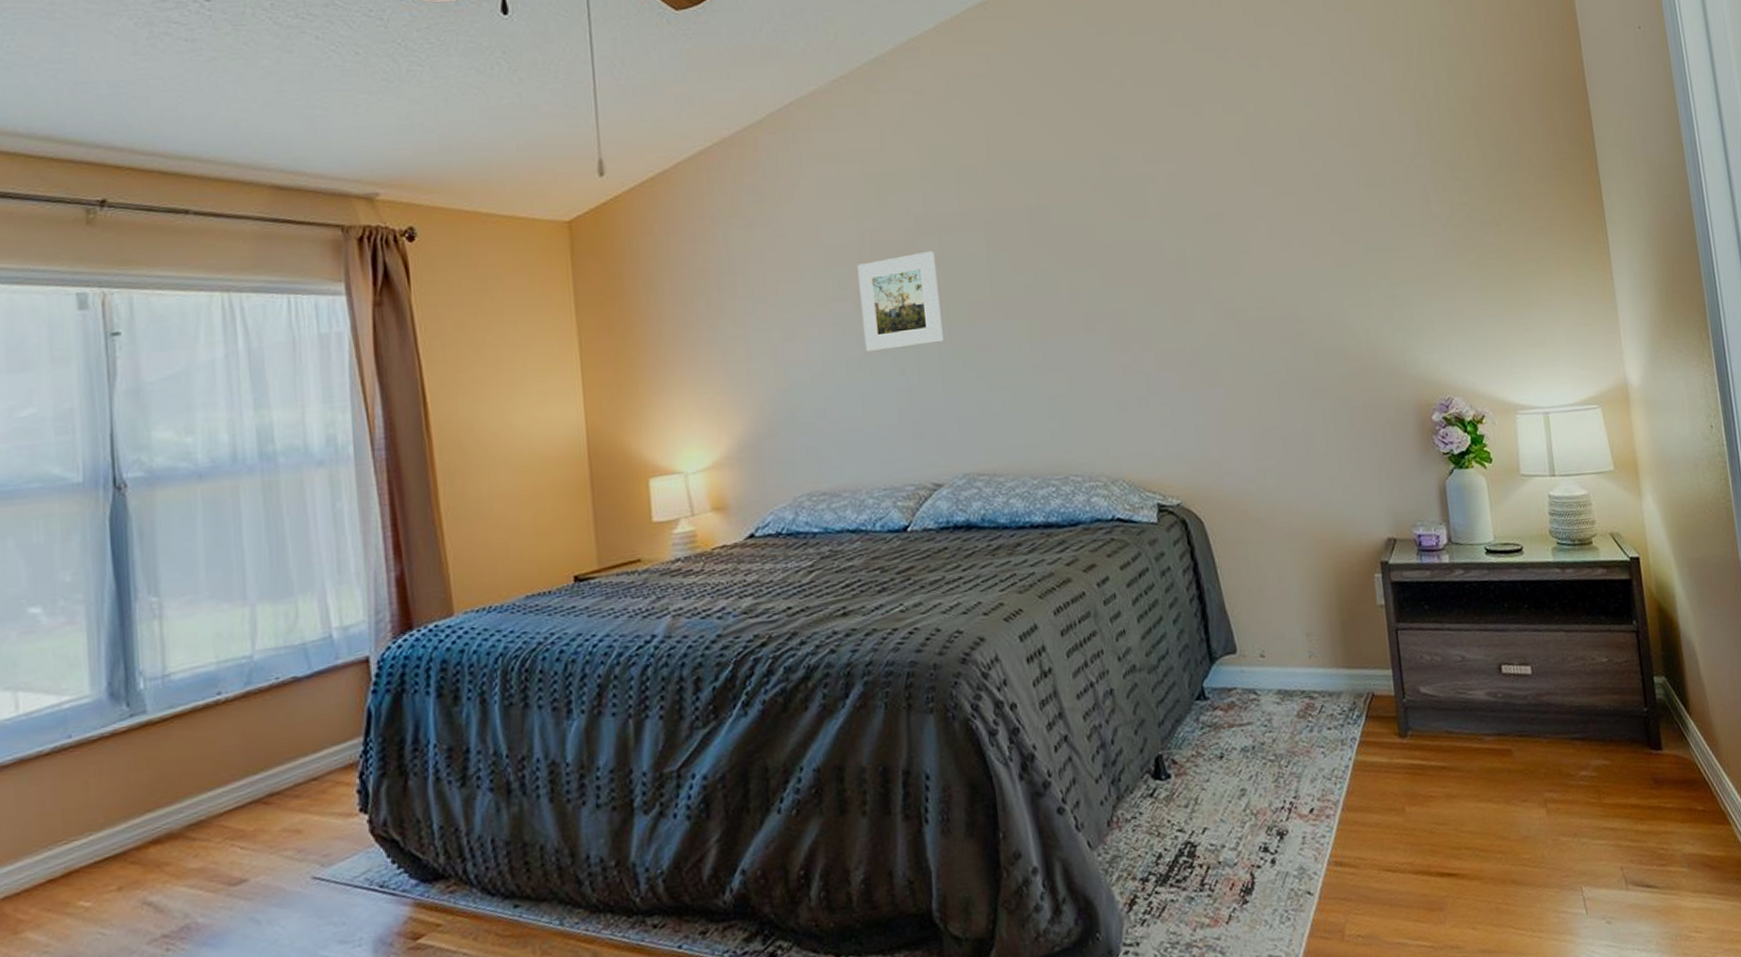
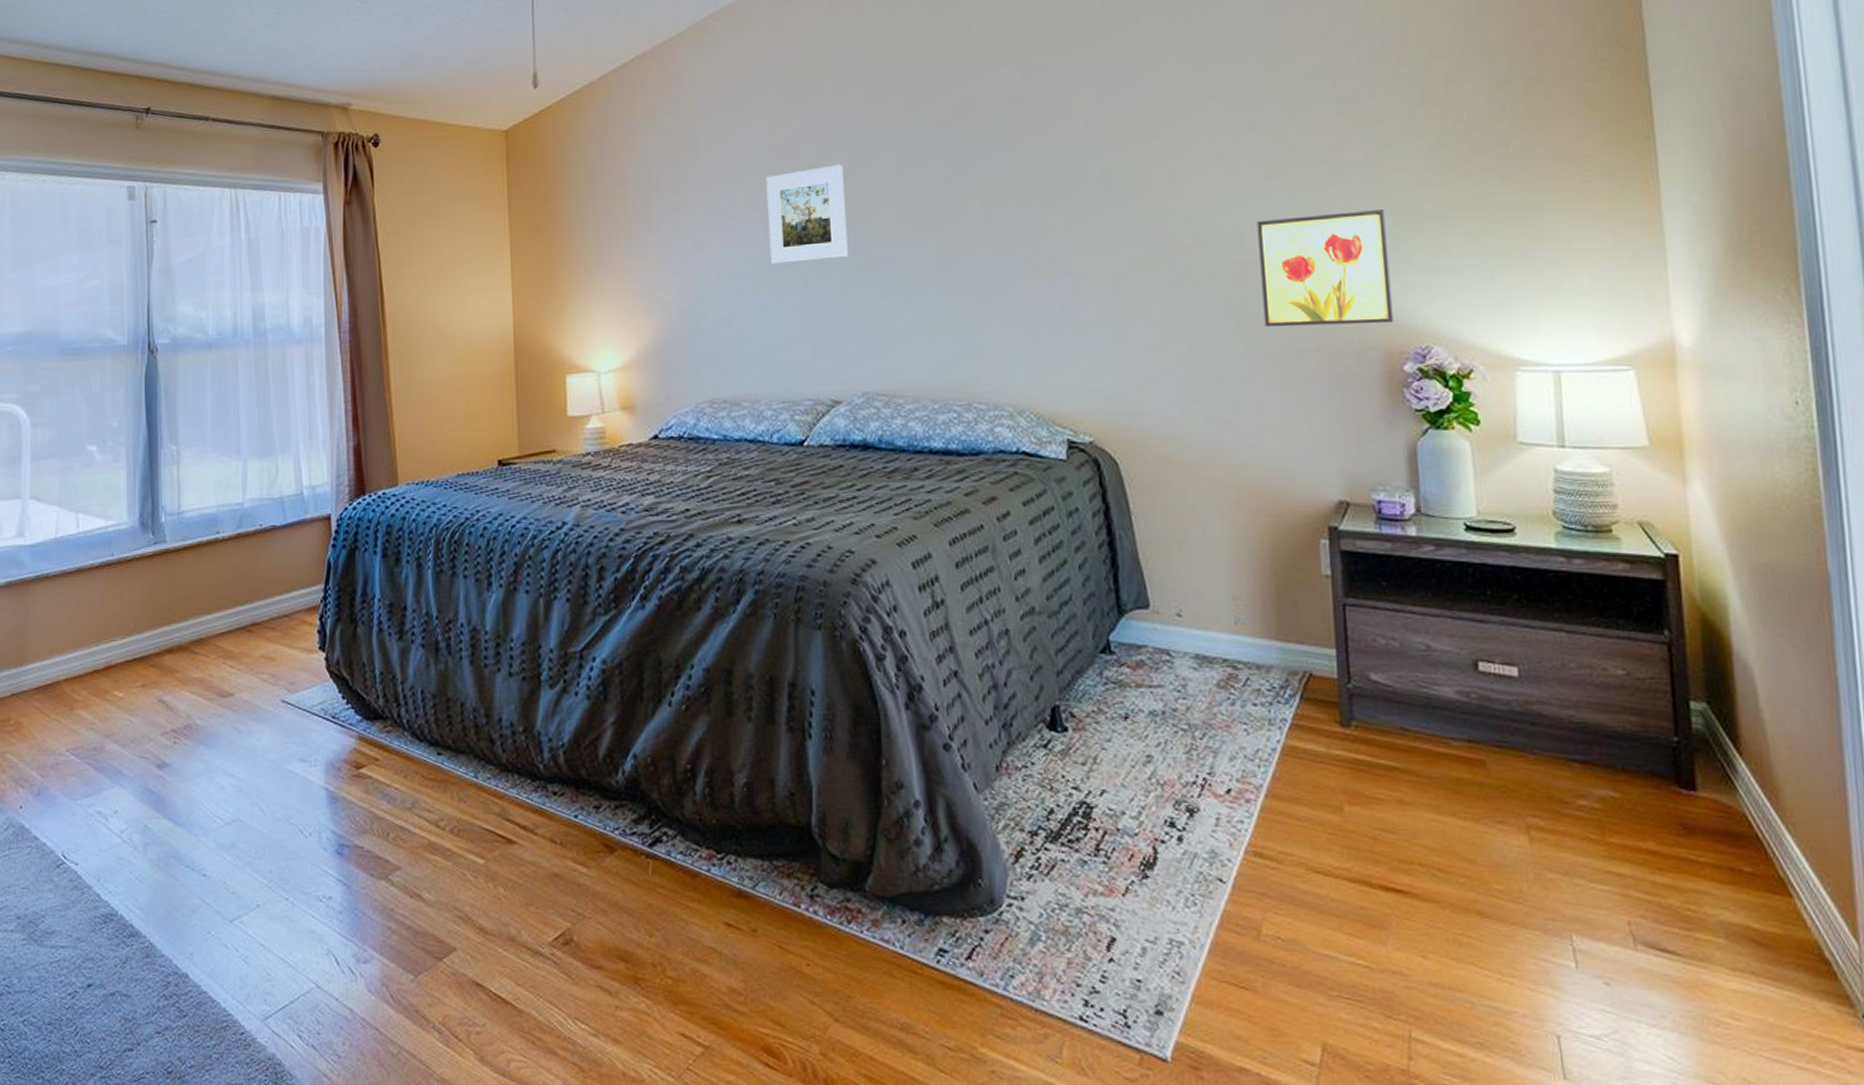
wall art: none [1309,281,1422,388] -> present [1256,210,1394,327]

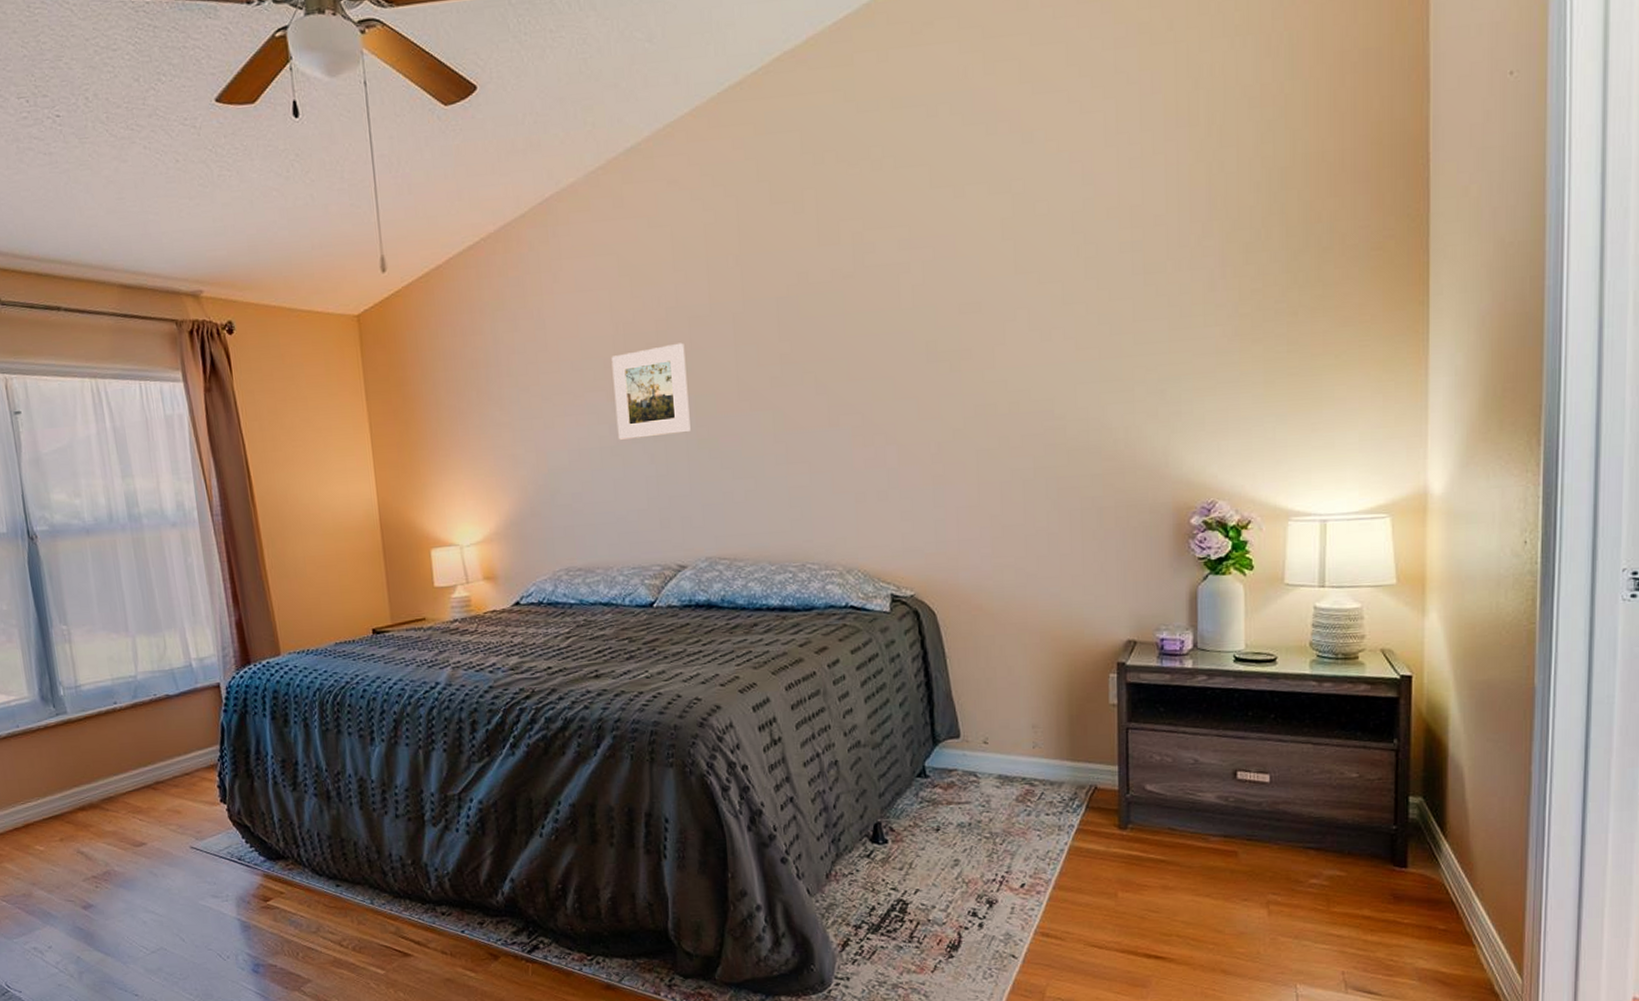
wall art: present [1256,210,1394,327] -> none [1066,376,1184,488]

